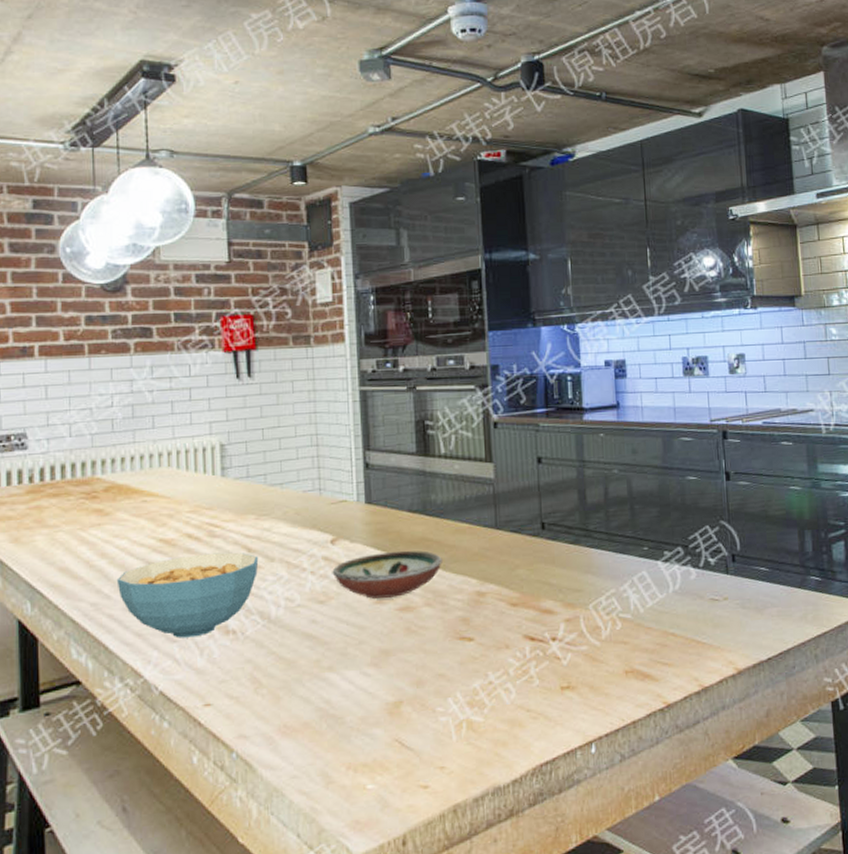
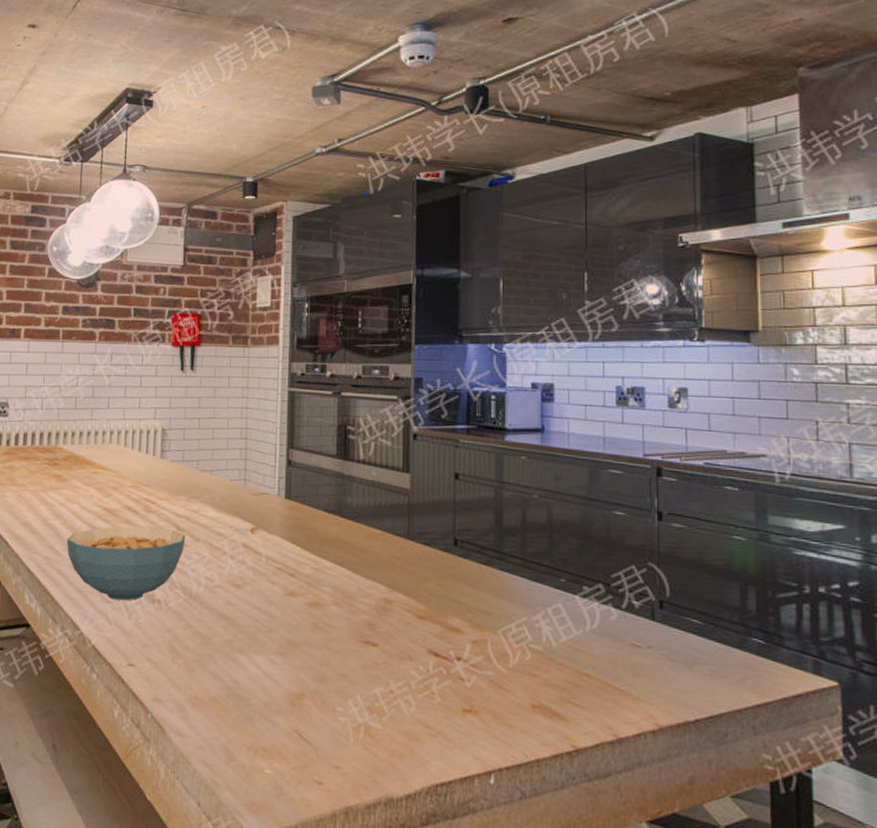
decorative bowl: present [332,550,442,599] -> none [249,547,353,592]

